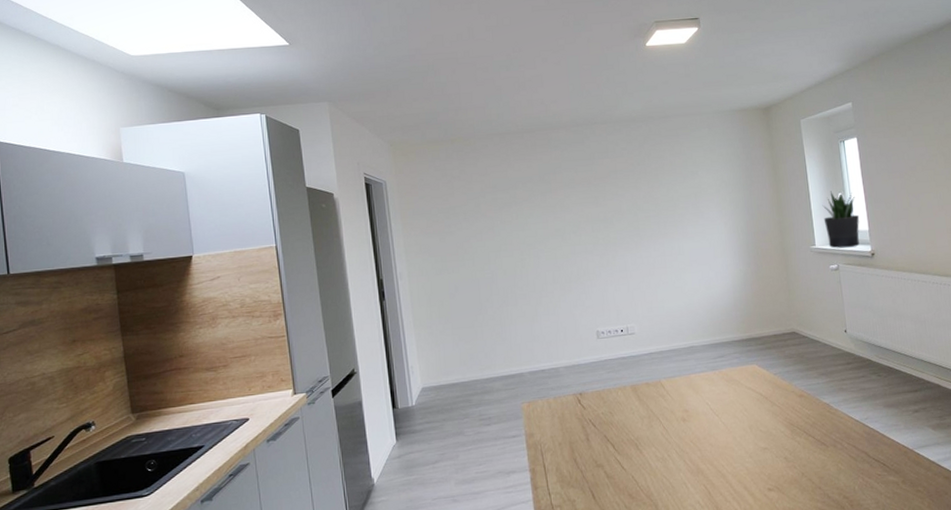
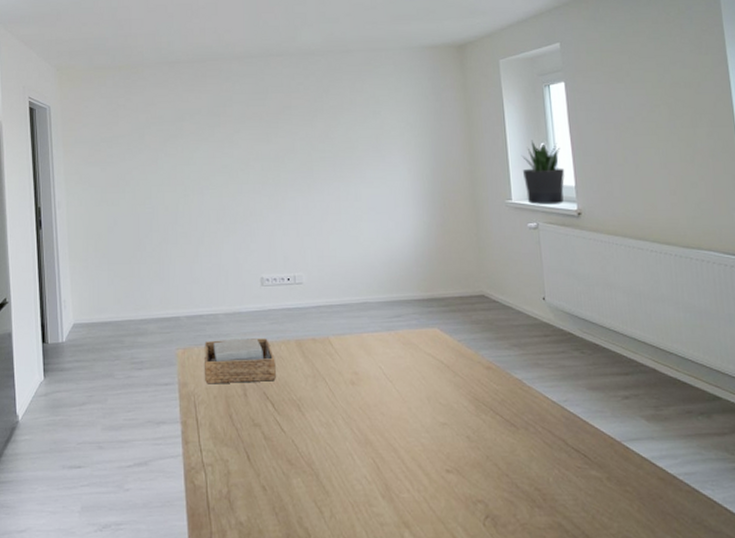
napkin holder: none [547,386,615,433] -> present [203,338,276,384]

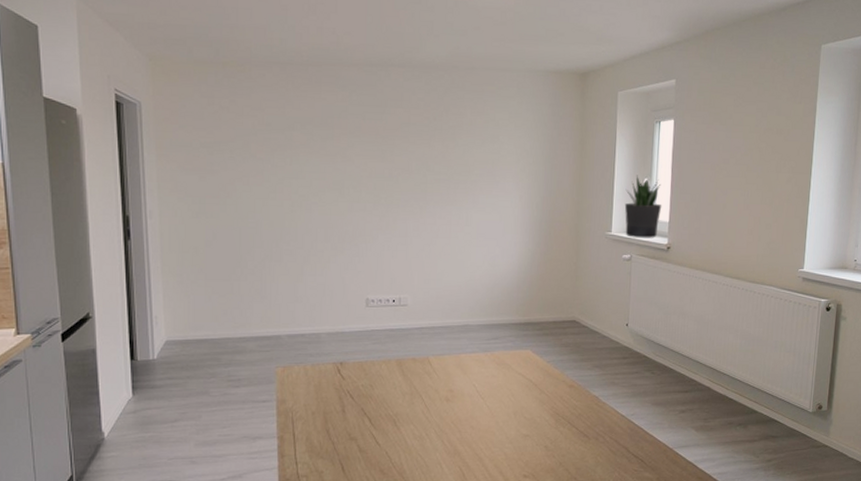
napkin holder: present [203,338,276,384] -> none [303,357,375,401]

